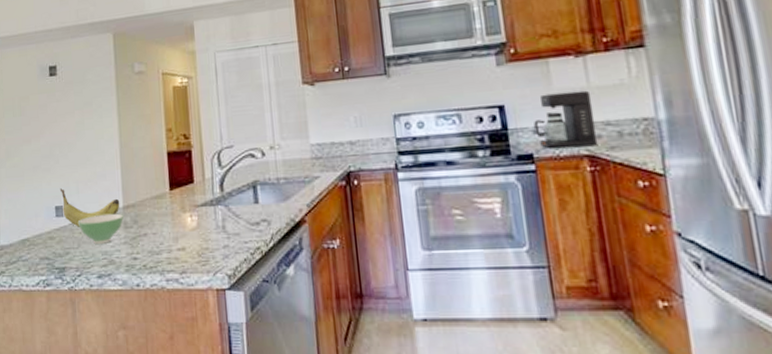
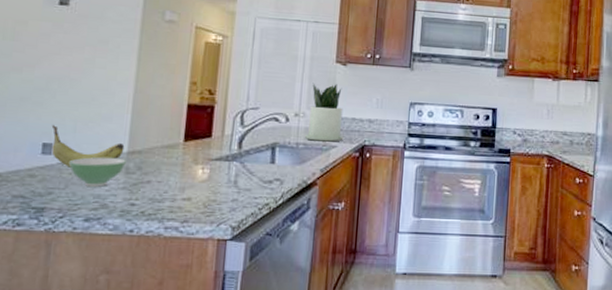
planter: none [282,108,326,174] -> present [304,83,344,142]
coffee maker: present [534,90,598,149] -> none [515,105,558,149]

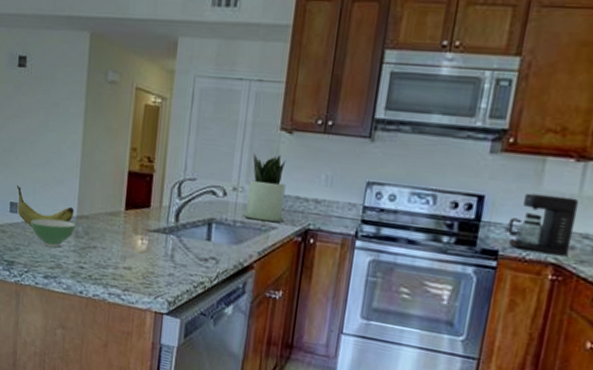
coffee maker: none [515,105,558,149] -> present [508,193,580,257]

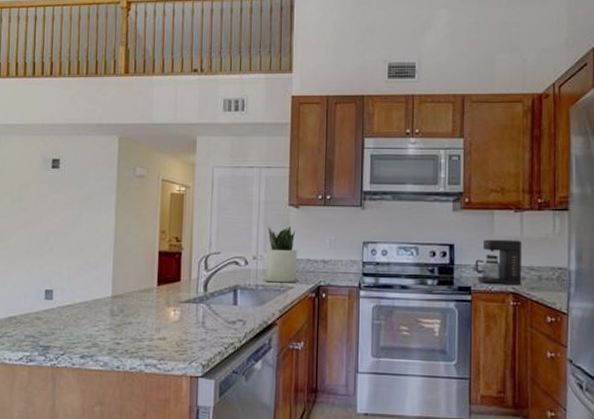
fruit: present [16,185,74,227] -> none [51,274,109,311]
bowl: present [30,218,77,248] -> none [66,301,112,329]

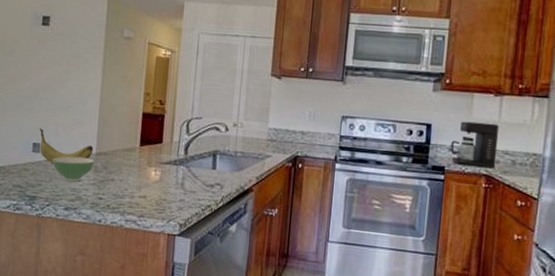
fruit: none [51,274,109,311] -> present [39,128,94,164]
bowl: none [66,301,112,329] -> present [52,156,96,182]
planter: present [262,226,300,283] -> none [242,95,278,152]

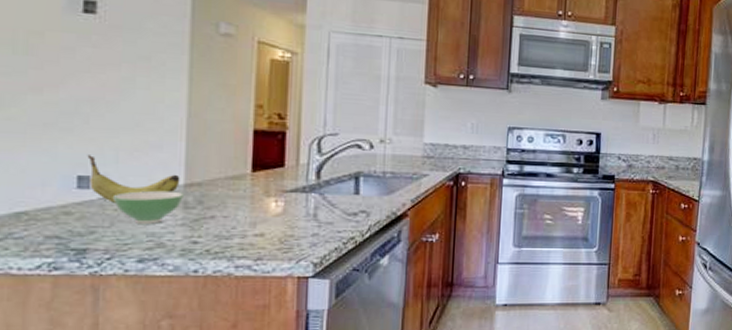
coffee maker: present [450,121,500,169] -> none [620,129,664,175]

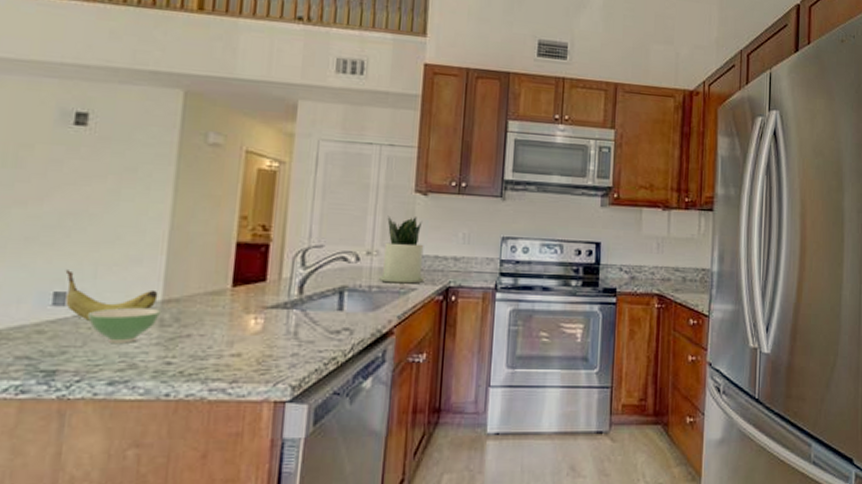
planter: none [391,106,436,170] -> present [378,215,425,284]

